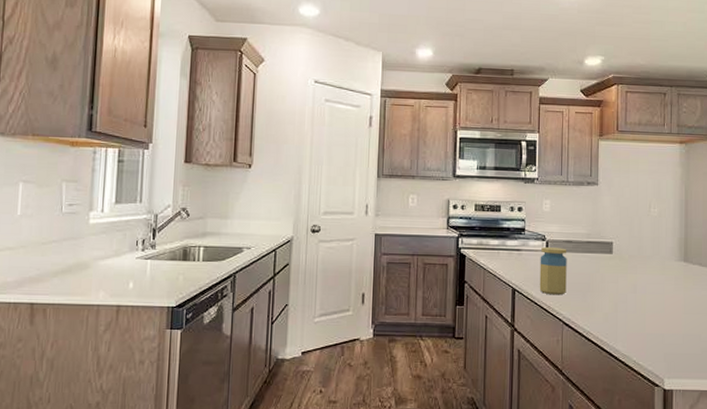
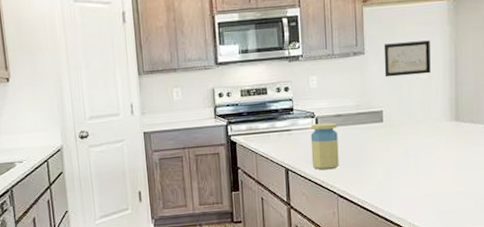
wall art: none [616,178,662,212] -> present [383,40,431,77]

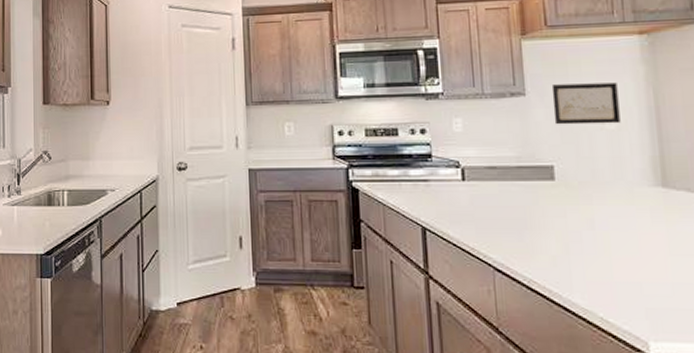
jar: present [310,122,339,170] -> none [455,176,495,234]

